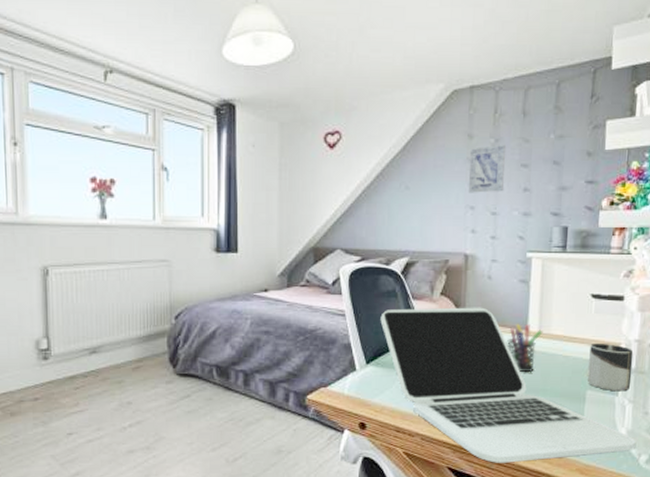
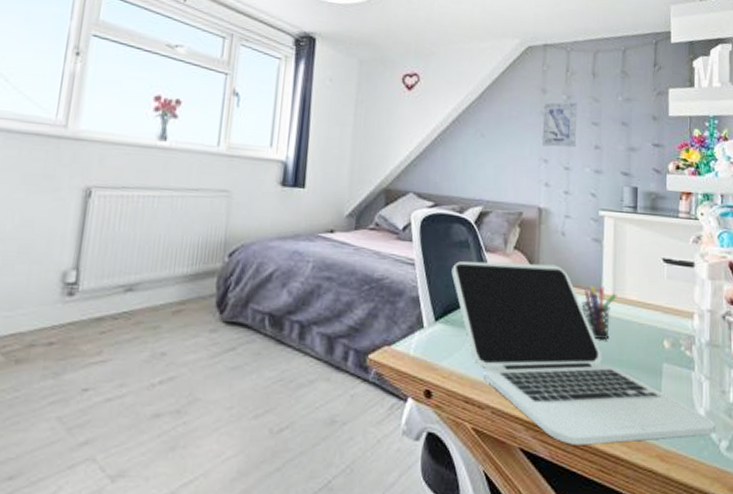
cup: present [588,343,634,392] -> none [664,310,707,367]

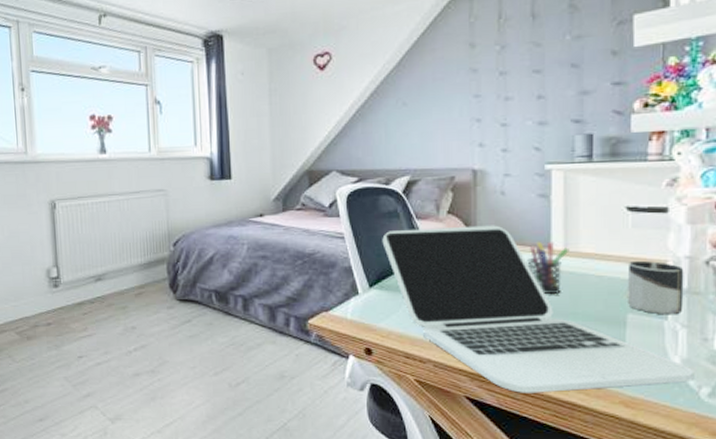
wall art: present [541,101,578,148] -> none [472,50,515,105]
cup: none [664,310,707,367] -> present [628,260,684,315]

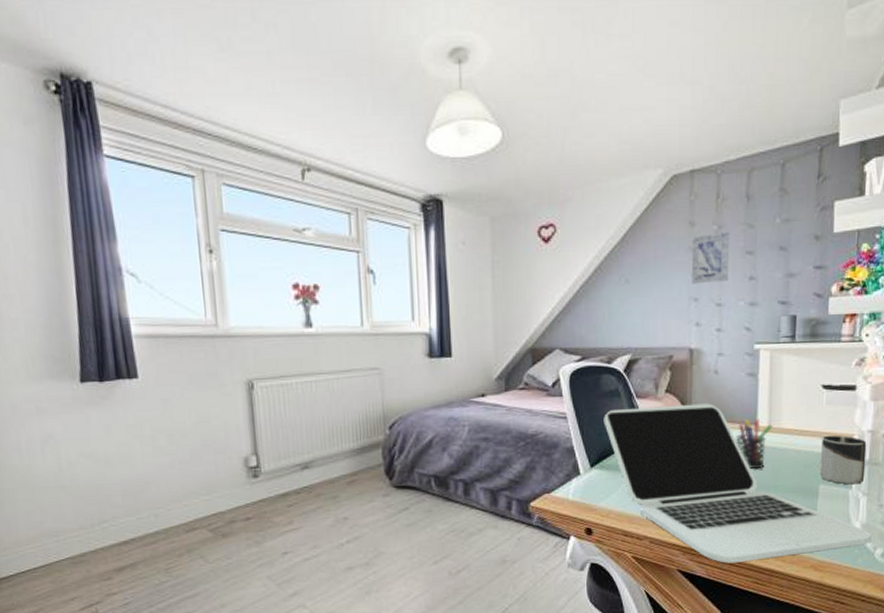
wall art: none [472,50,515,105] -> present [691,231,730,284]

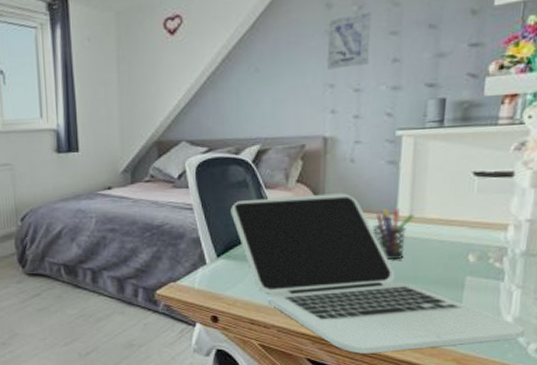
cup: present [820,435,867,485] -> none [467,224,524,277]

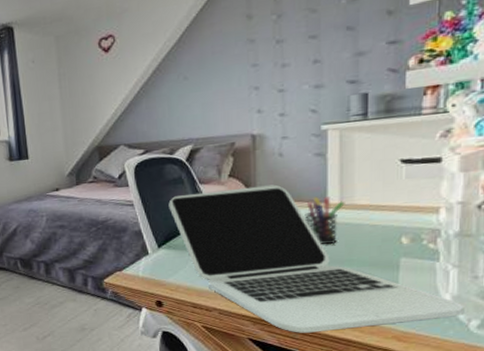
wall art: present [326,10,372,70] -> none [249,18,291,74]

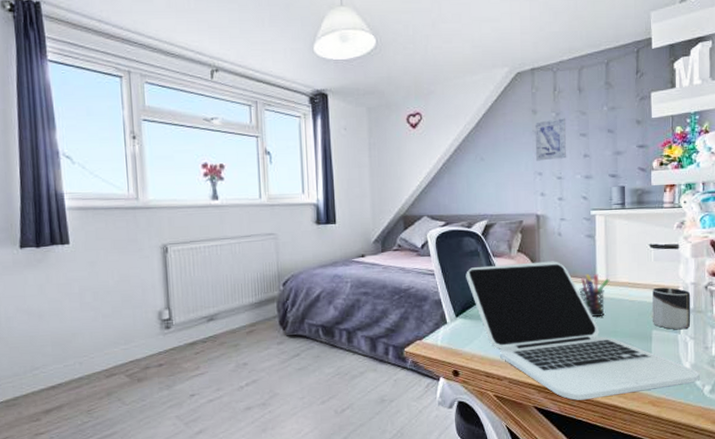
wall art: none [249,18,291,74] -> present [534,117,567,161]
cup: none [401,208,457,257] -> present [652,287,691,330]

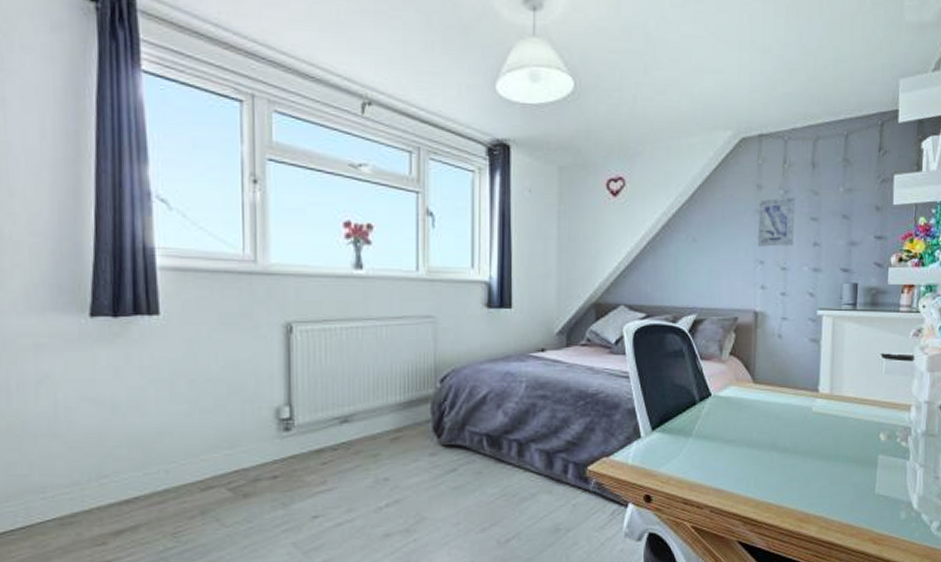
laptop: present [466,261,699,400] -> none [666,368,927,535]
pen holder: present [579,273,610,317] -> none [798,384,834,436]
cup: present [652,287,691,330] -> none [879,404,924,456]

